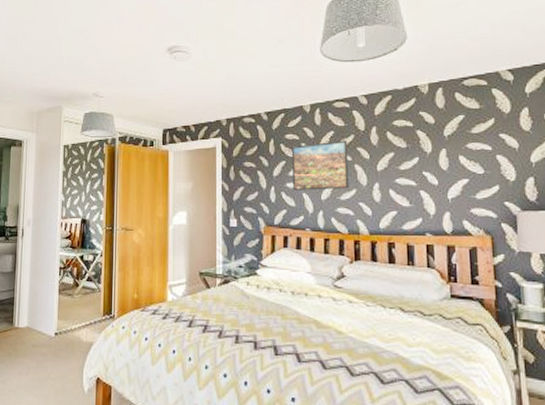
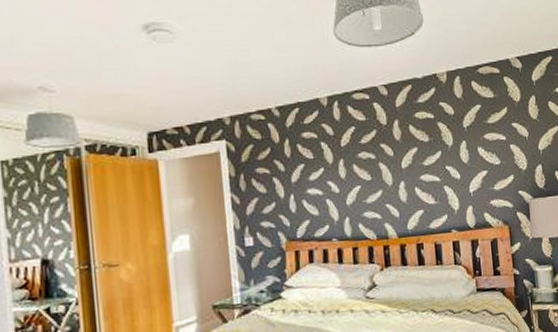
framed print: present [291,140,349,190] -> none [309,136,375,197]

